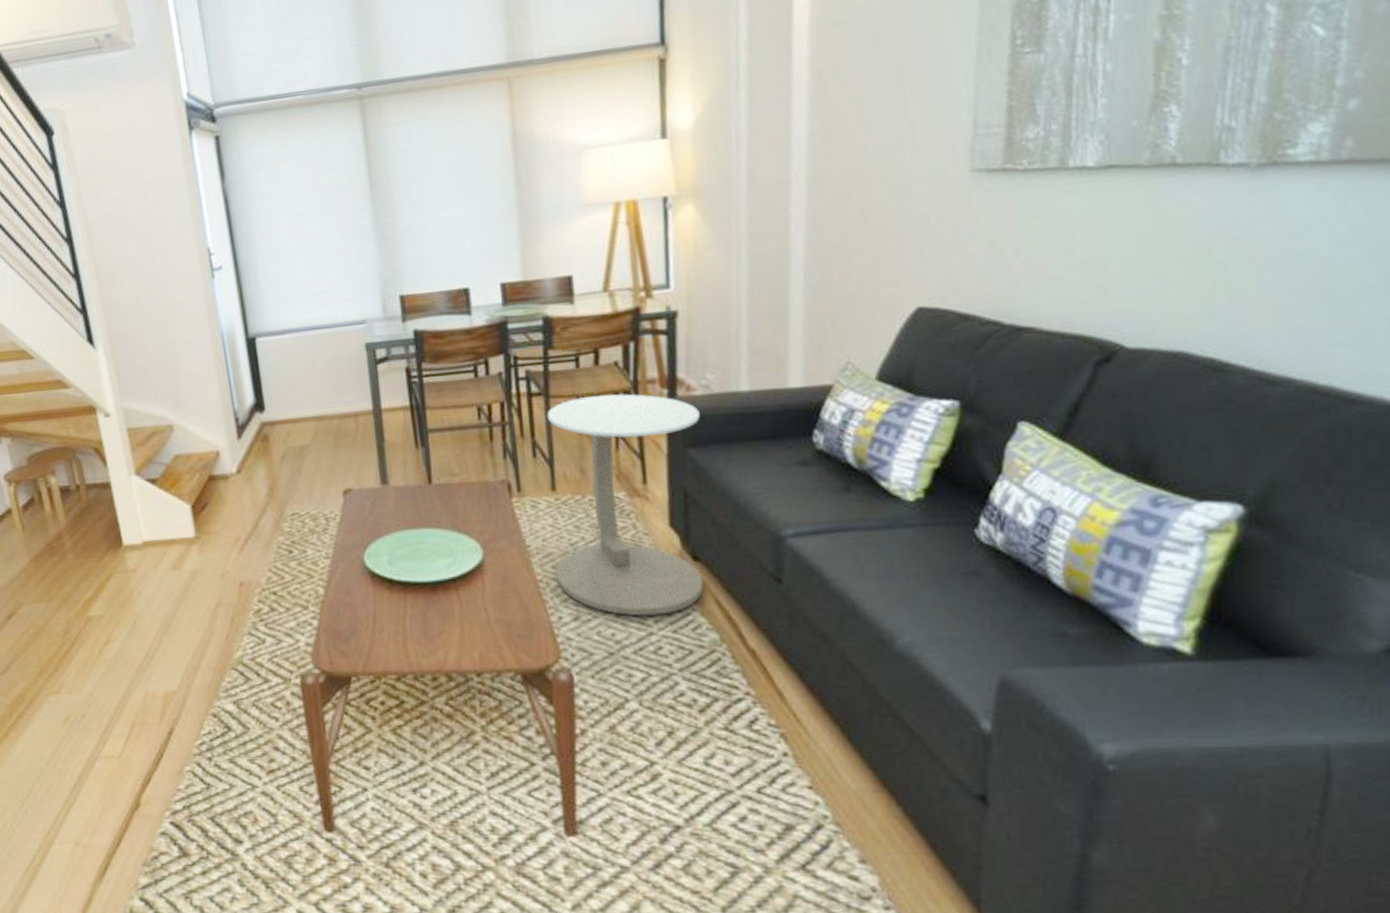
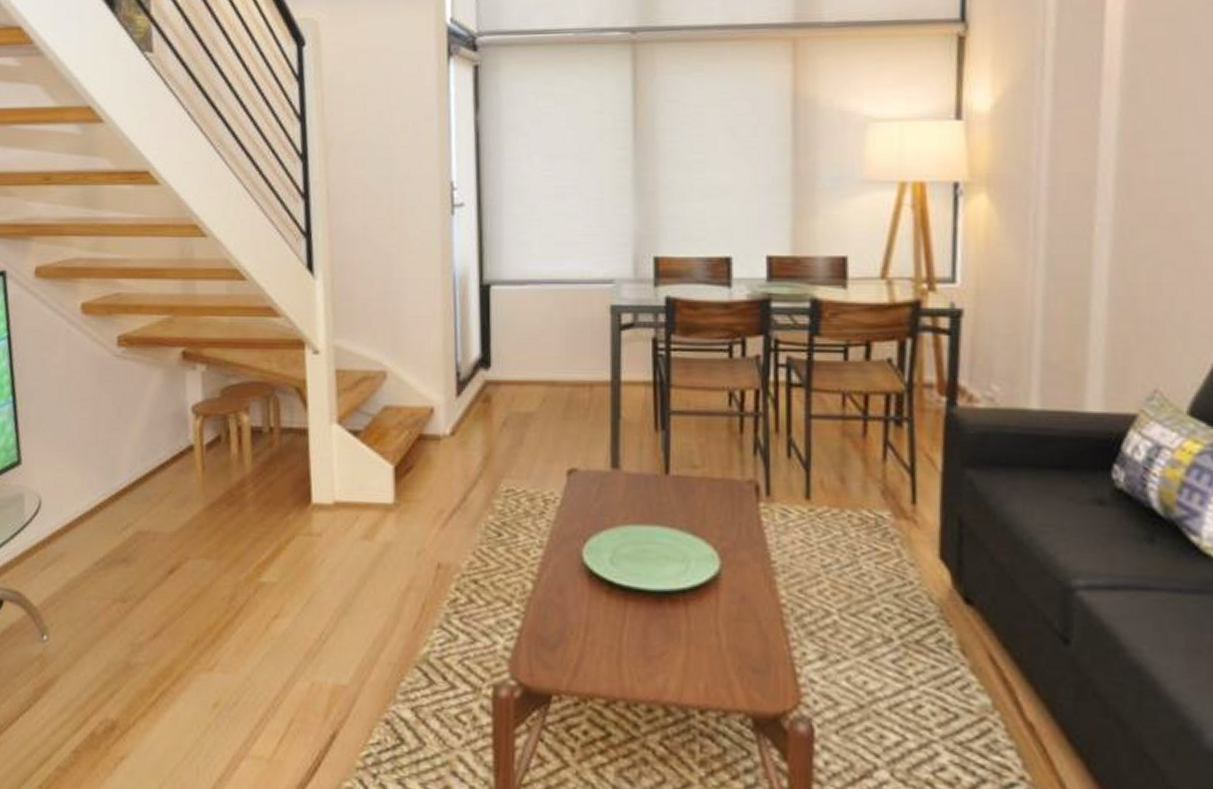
side table: present [546,394,704,616] -> none [803,394,982,666]

